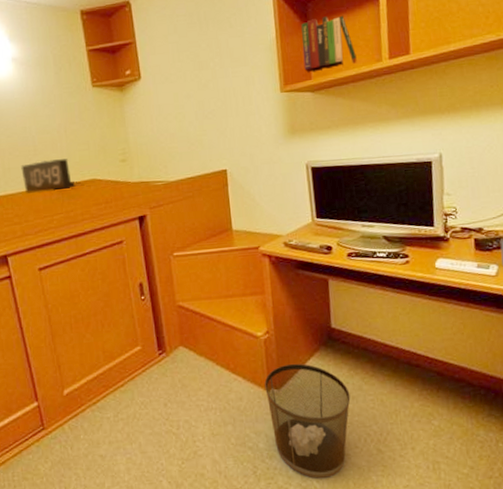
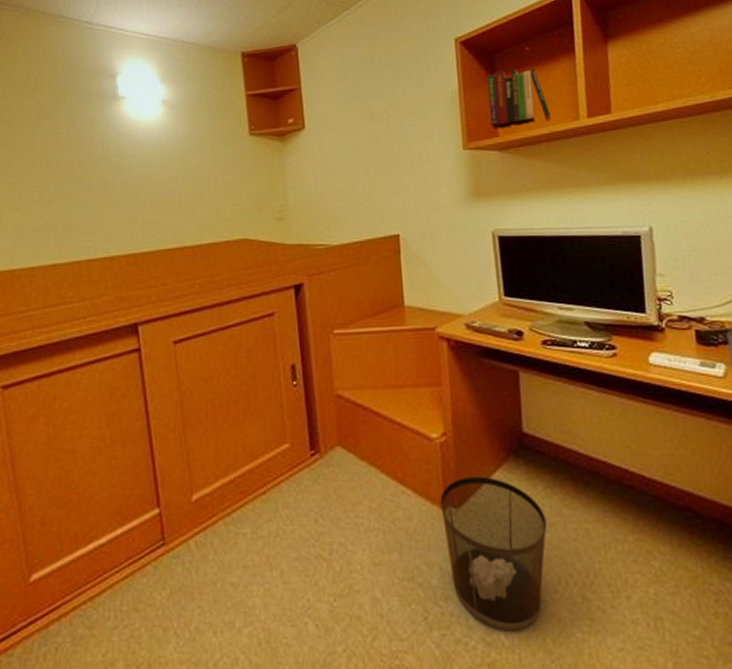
alarm clock: present [21,159,76,193] -> none [162,214,224,252]

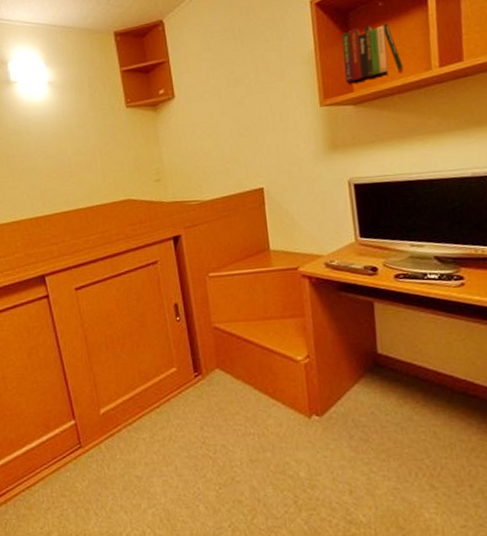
waste bin: present [440,475,547,631] -> none [305,390,400,512]

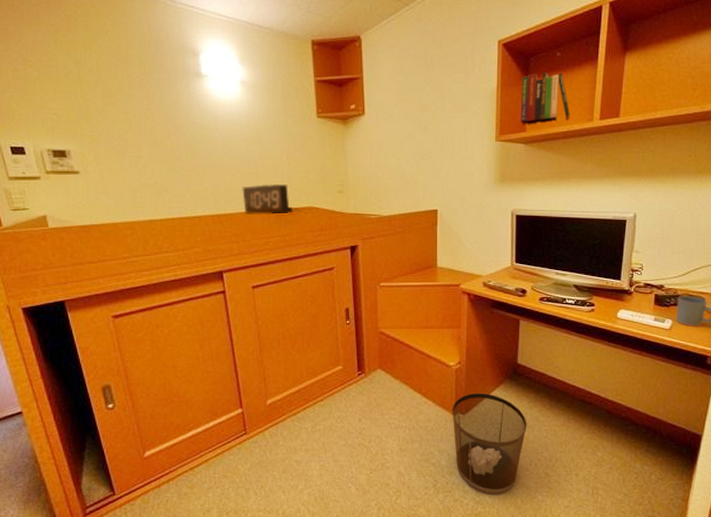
alarm clock: none [57,179,111,214] -> present [242,184,294,214]
waste bin: none [305,390,400,512] -> present [452,392,527,494]

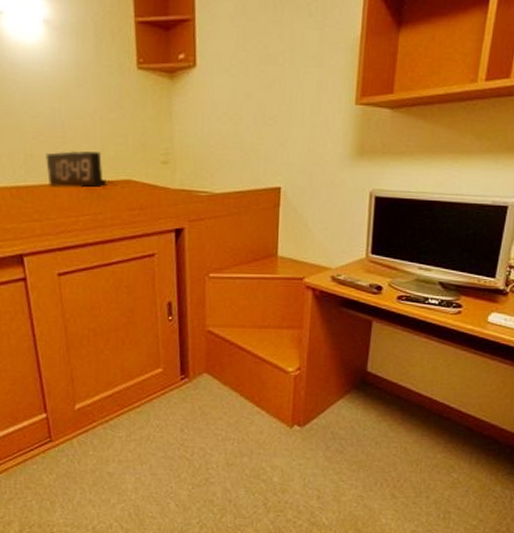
waste bin: present [452,392,527,494] -> none [288,403,374,516]
books: present [520,72,570,125] -> none [387,18,450,86]

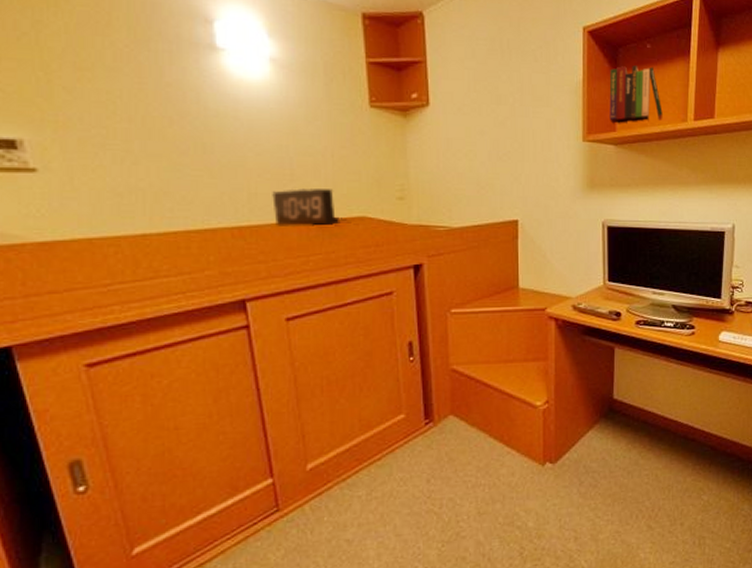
books: none [387,18,450,86] -> present [609,65,663,124]

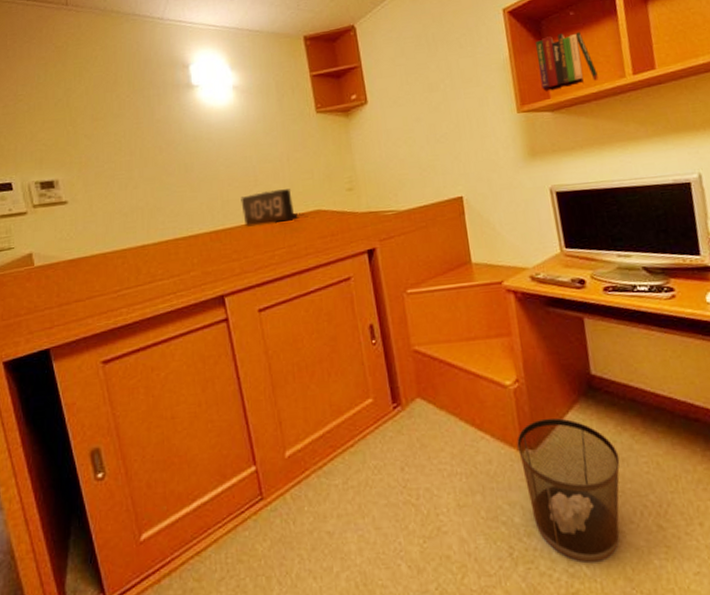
waste bin: none [540,436,626,558] -> present [517,418,620,563]

